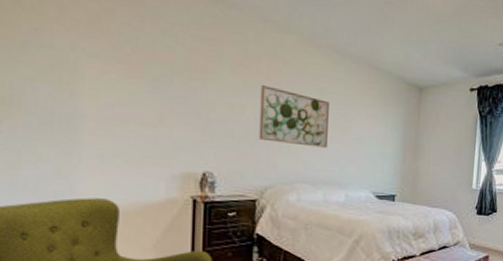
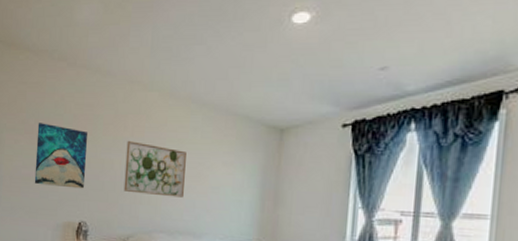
wall art: none [135,52,211,135] -> present [34,123,89,189]

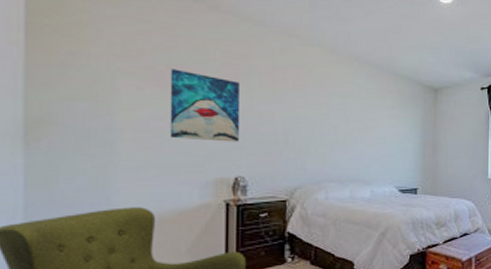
wall art: present [123,141,186,198] -> none [287,94,352,148]

